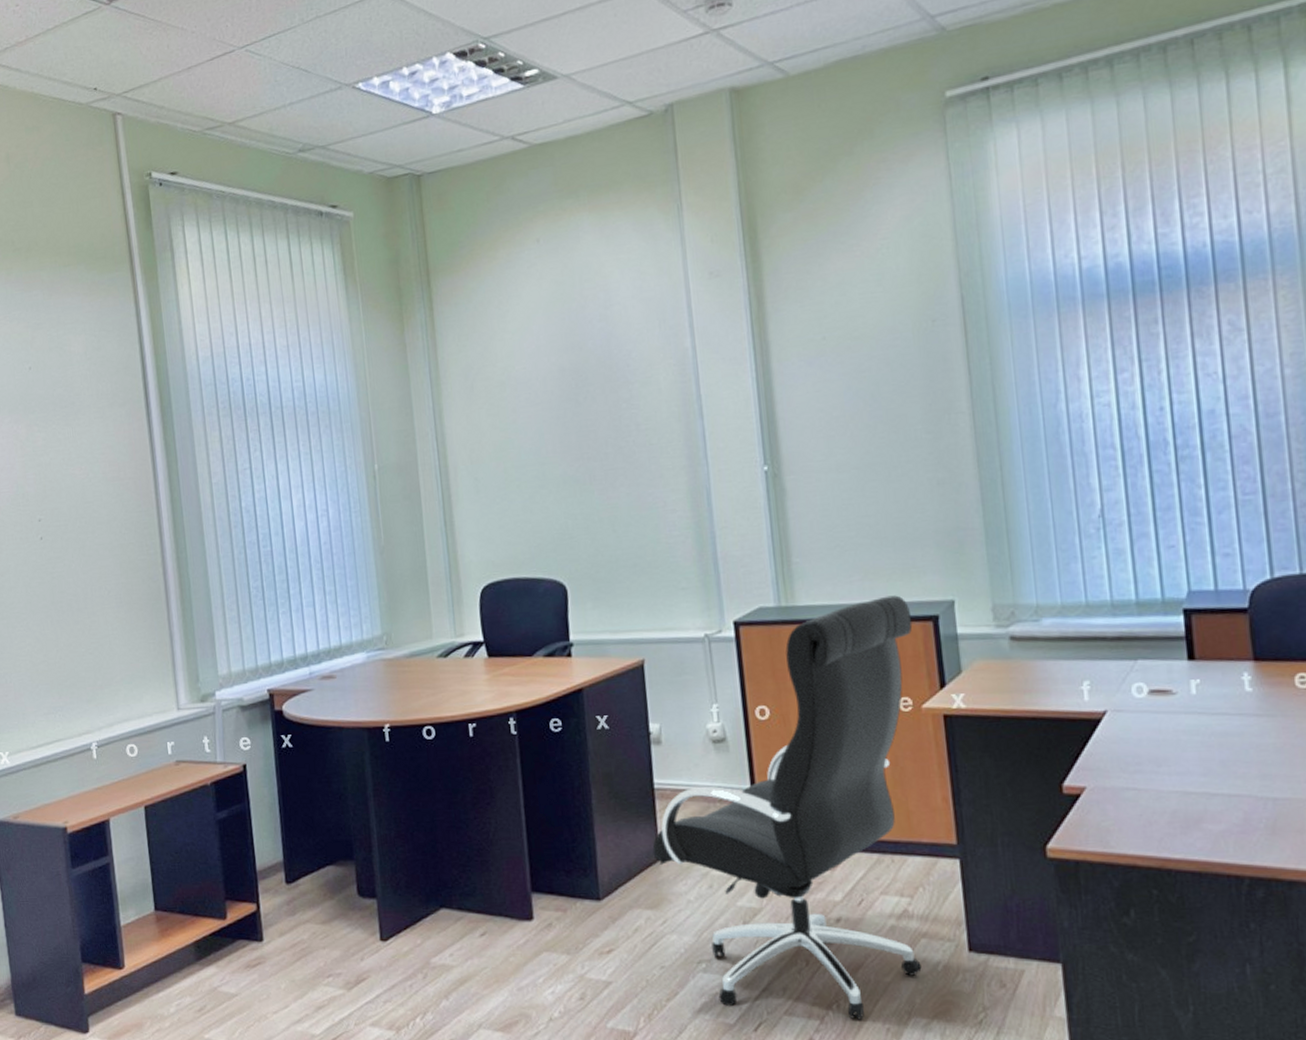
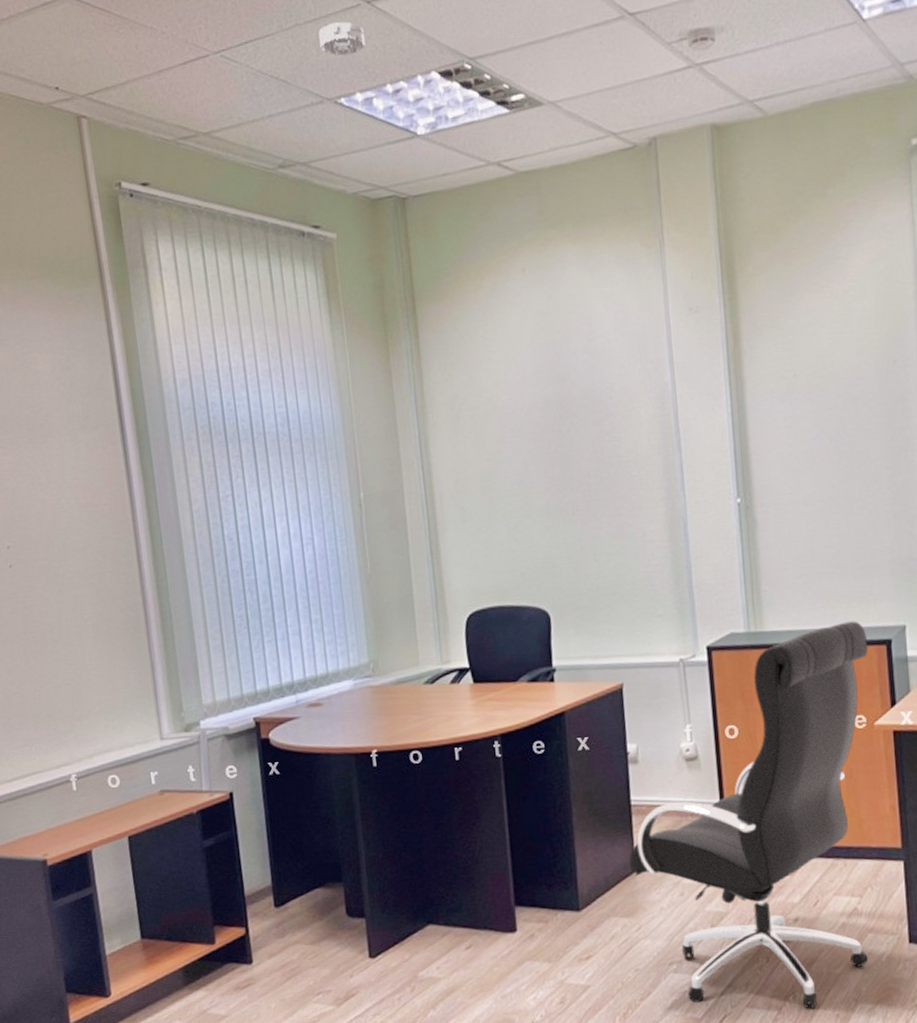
smoke detector: none [338,11,383,44] -> present [318,21,366,56]

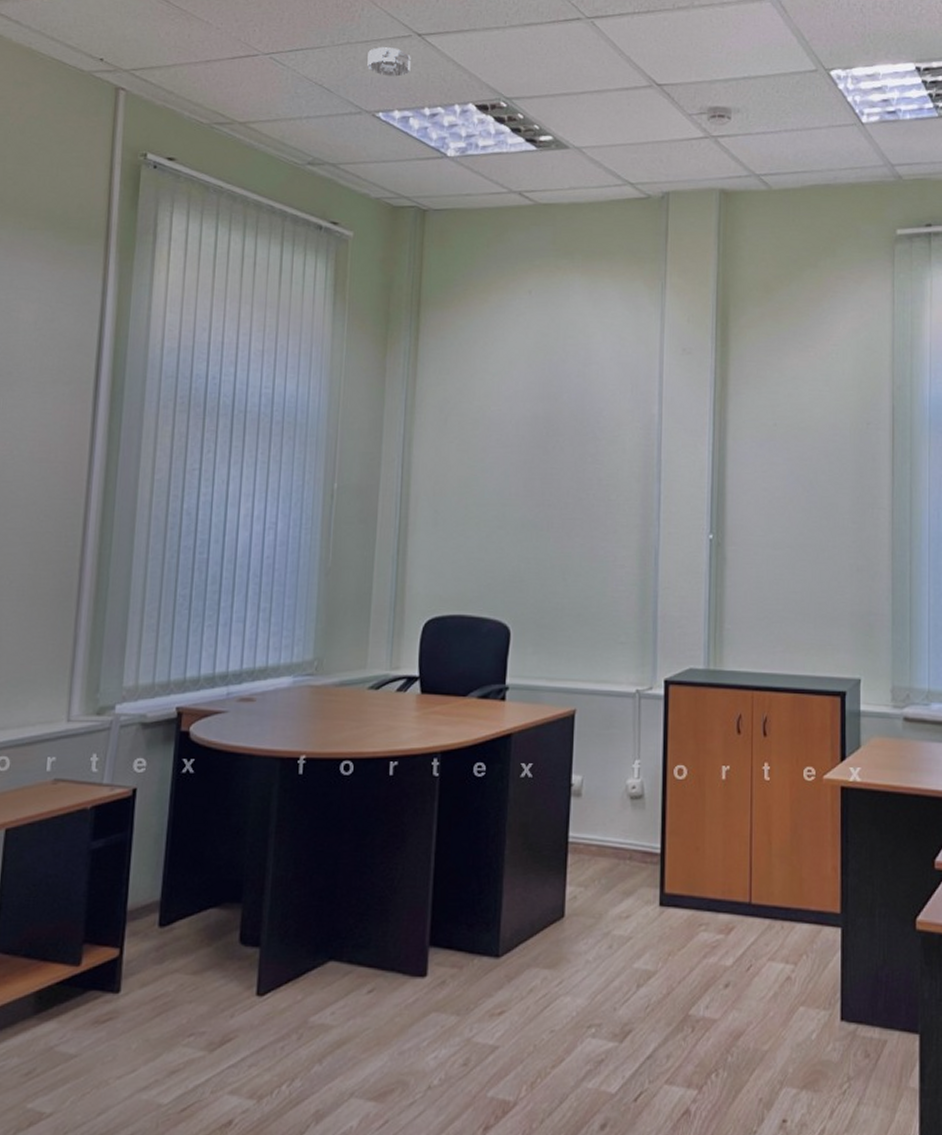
office chair: present [628,621,868,1009] -> none [558,669,823,1090]

